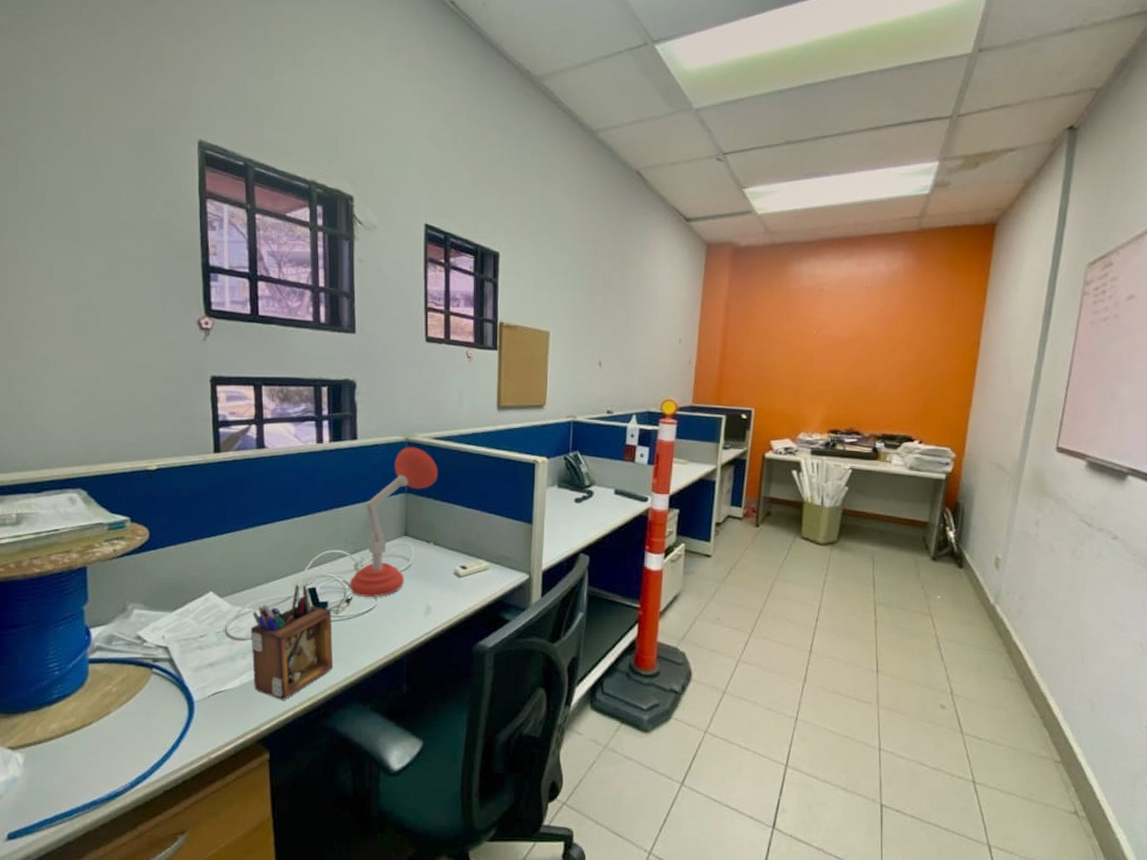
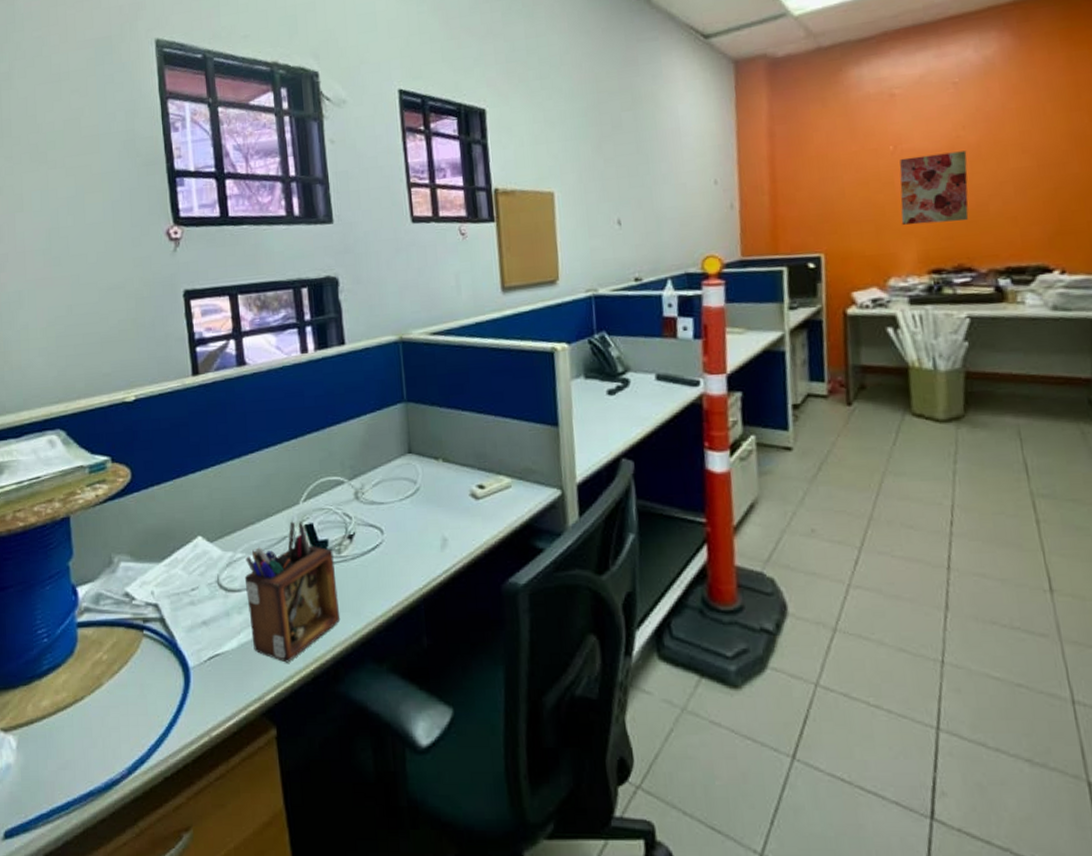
desk lamp: present [349,447,438,597] -> none [350,346,440,531]
wall art: none [814,341,868,396] -> present [899,150,969,225]

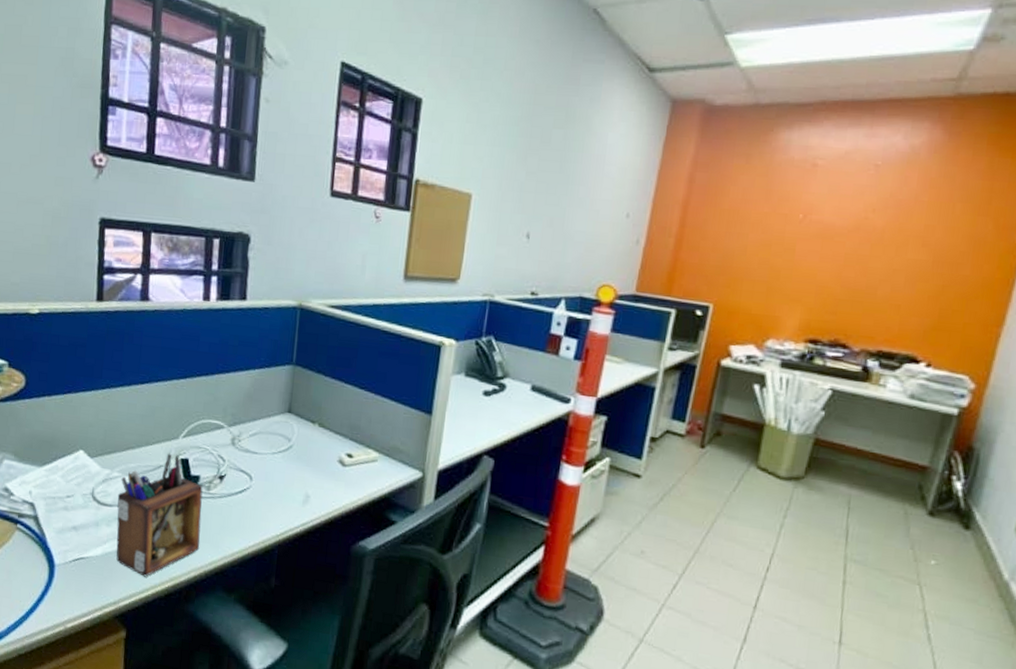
wall art: present [899,150,969,225] -> none [792,228,871,300]

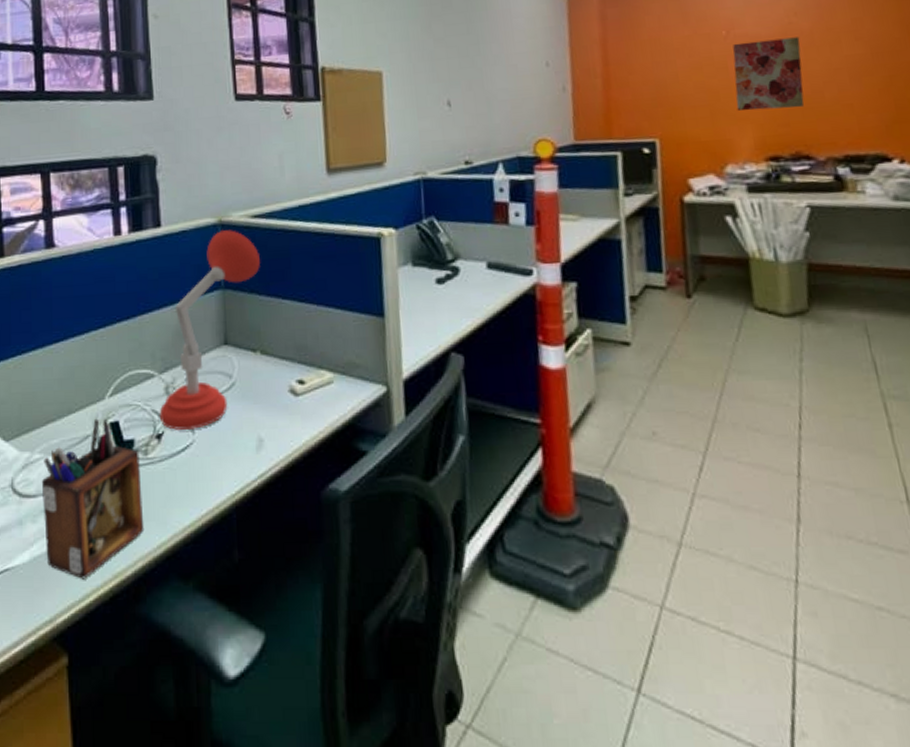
desk lamp: none [223,313,331,477] -> present [159,230,260,430]
wall art: none [792,228,871,300] -> present [733,37,805,111]

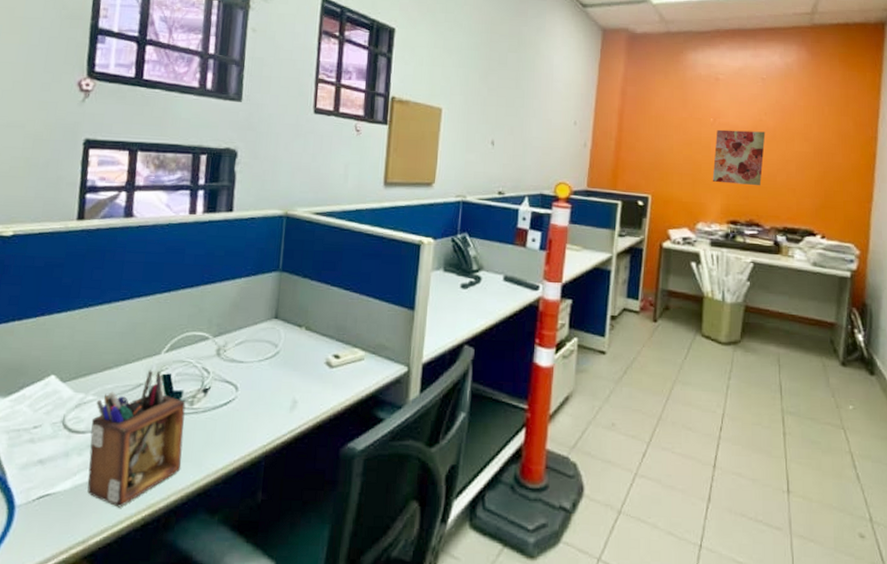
desk lamp: present [159,230,260,430] -> none [208,222,316,387]

